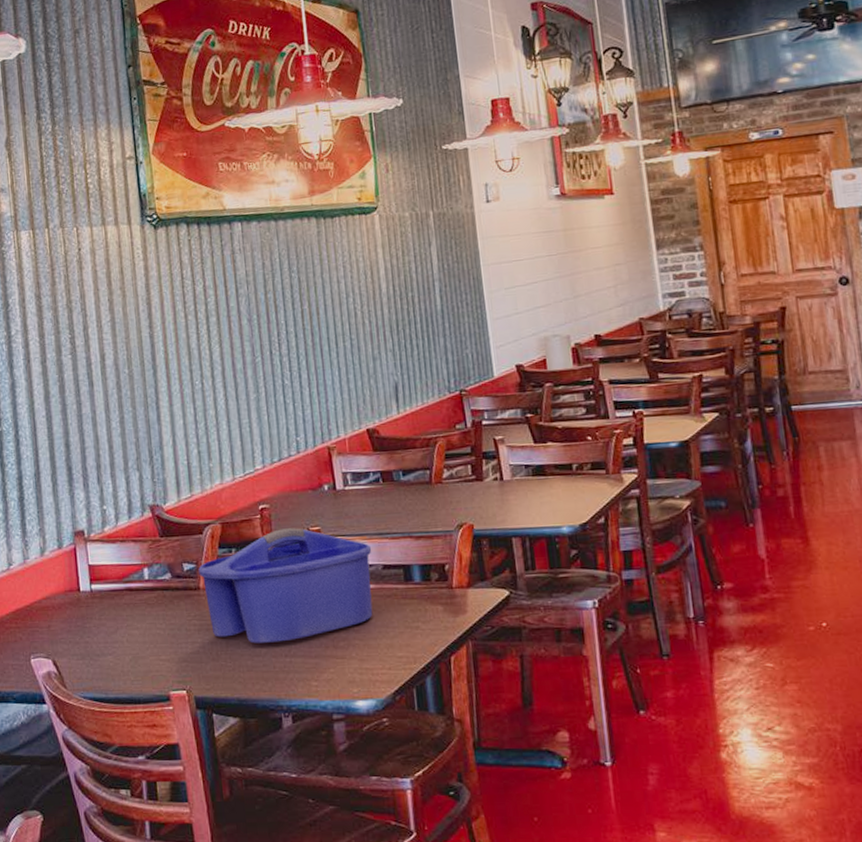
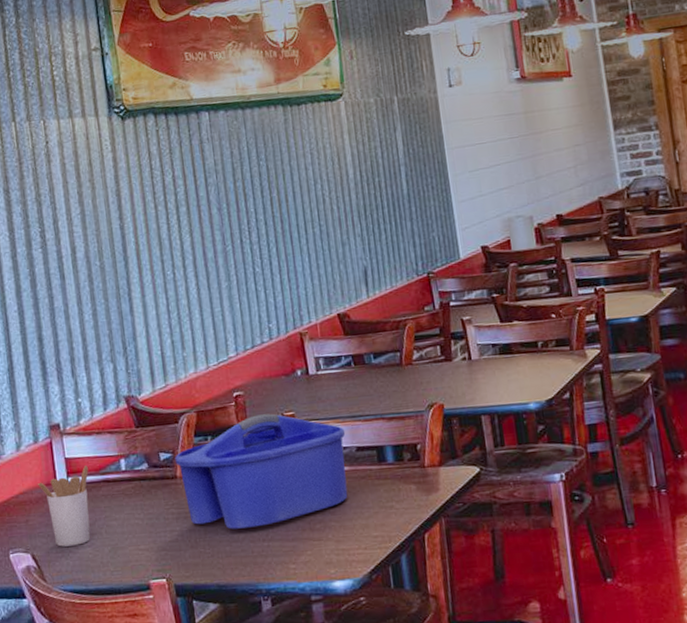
utensil holder: none [60,573,112,654] -> present [37,466,91,547]

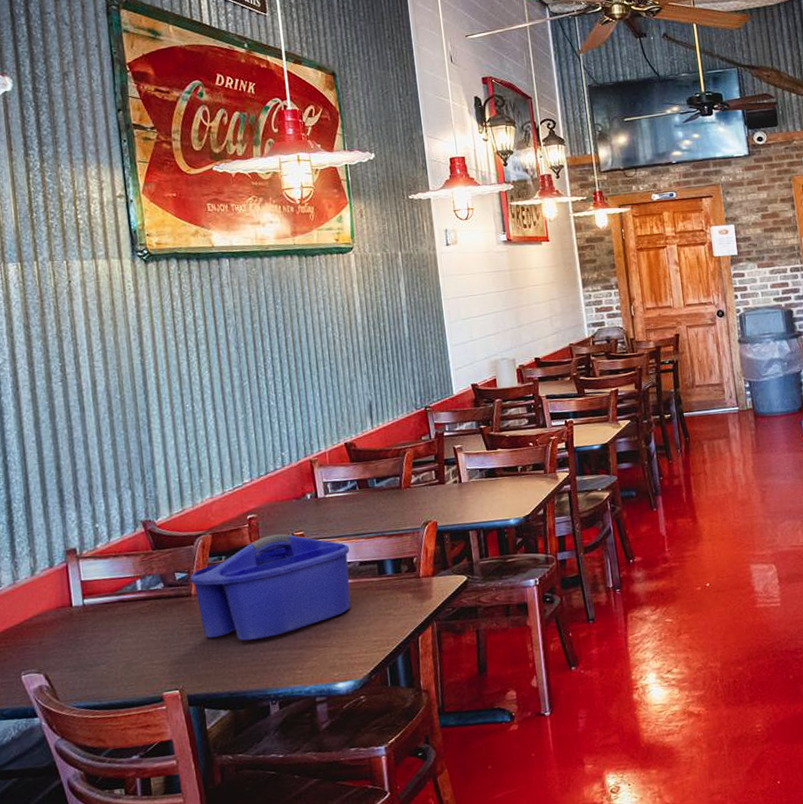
utensil holder: present [37,466,91,547] -> none [51,587,106,666]

